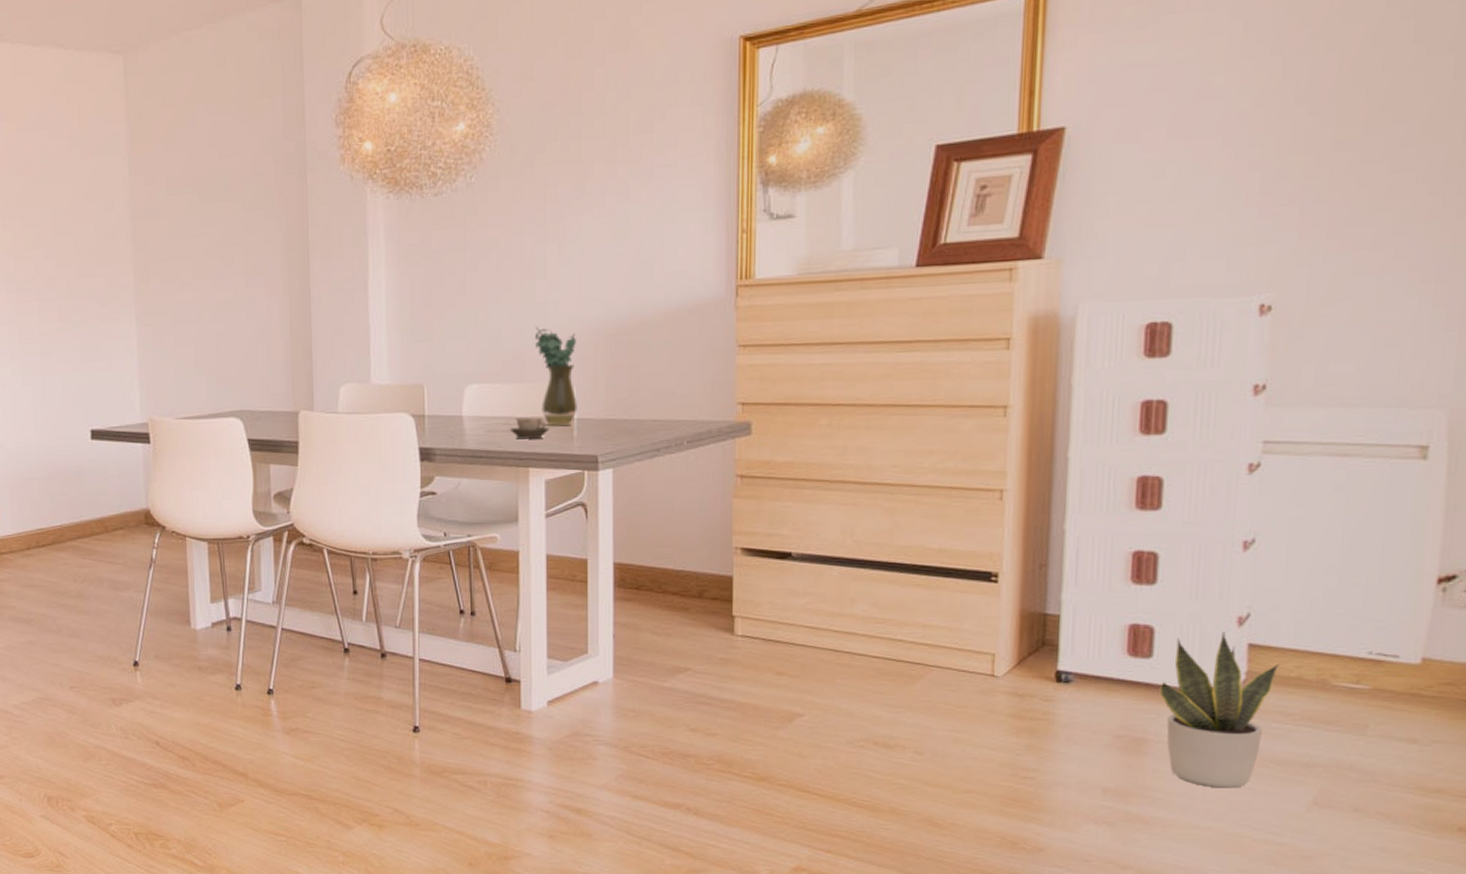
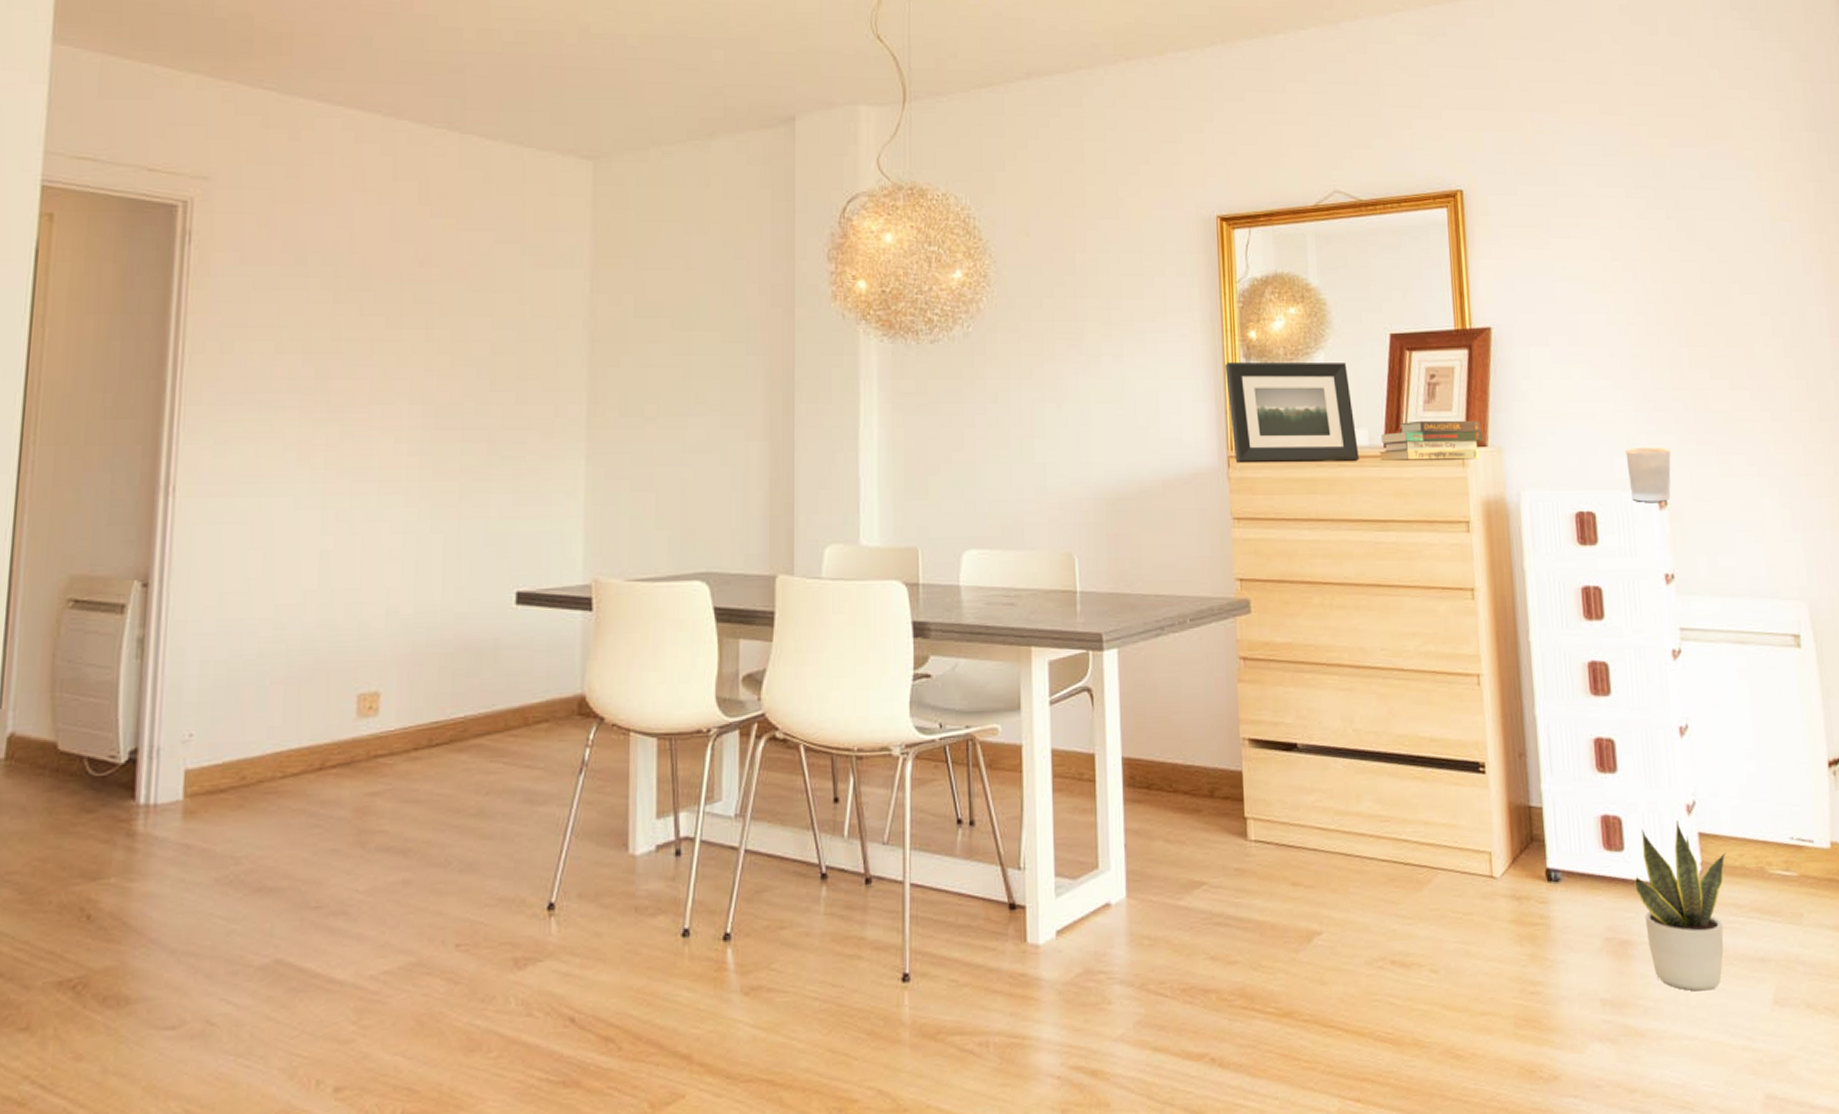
cup: present [509,417,550,439] -> none [1009,588,1052,614]
vase: present [535,326,577,426] -> none [1035,488,1080,599]
picture frame: none [739,181,886,292] -> present [1225,362,1359,464]
books: none [909,231,1039,282] -> present [1379,420,1483,462]
candle holder: none [1223,246,1286,309] -> present [1625,446,1671,502]

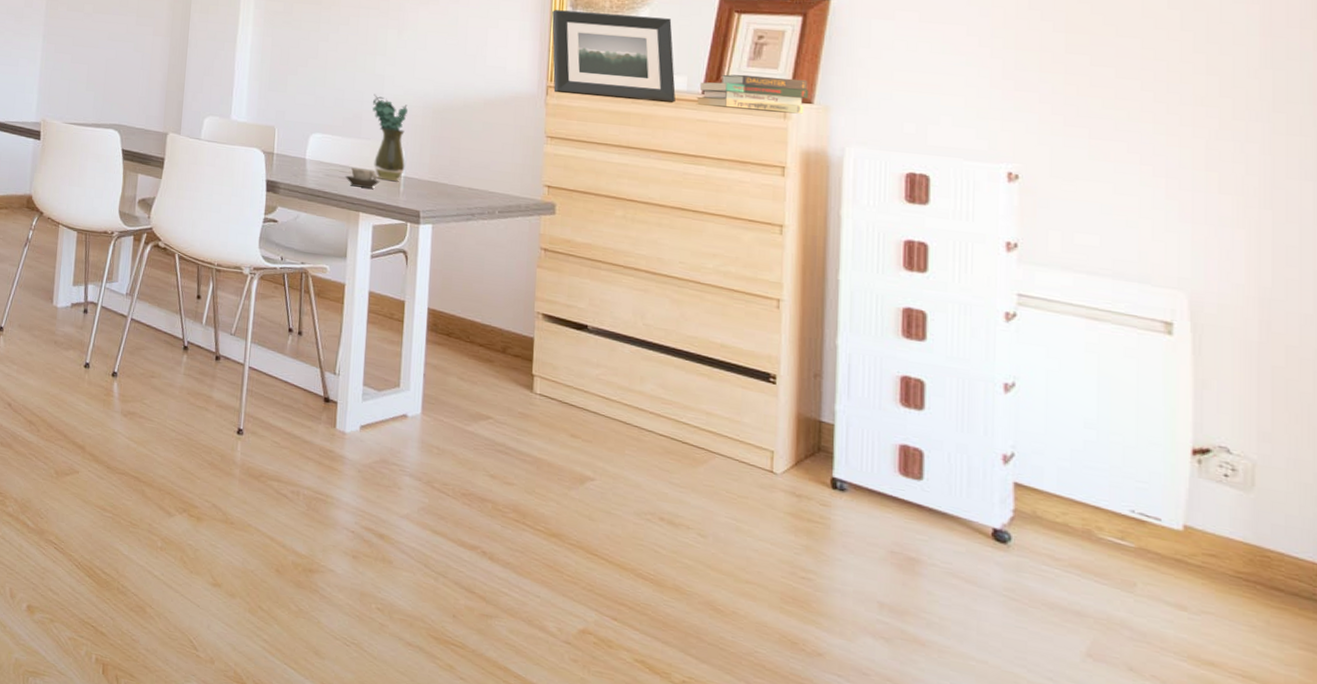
cup: none [1009,588,1052,614] -> present [345,168,380,189]
vase: none [1035,488,1080,599] -> present [373,93,409,181]
candle holder: present [1625,446,1671,502] -> none [973,121,1029,176]
potted plant: present [1634,820,1727,992] -> none [930,465,1046,625]

